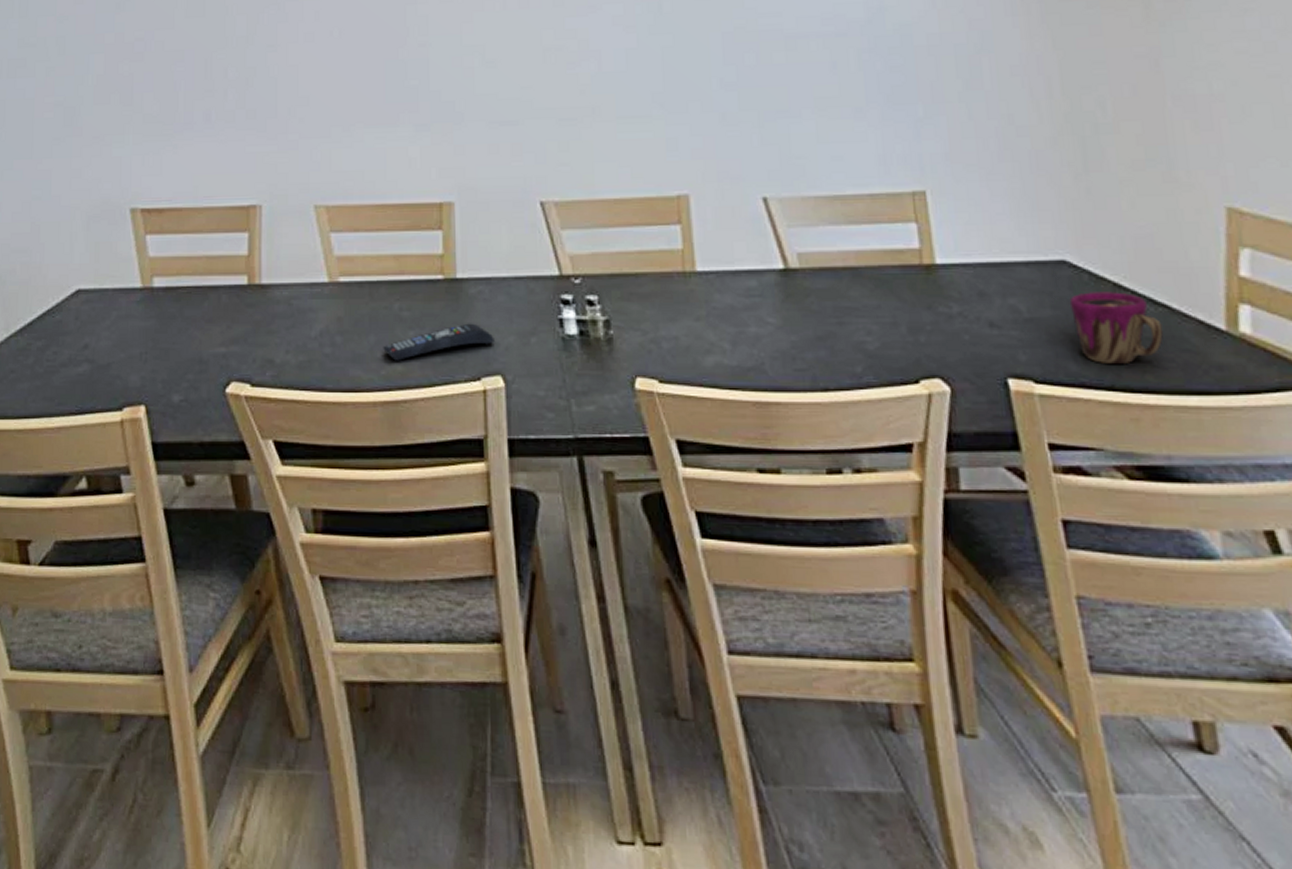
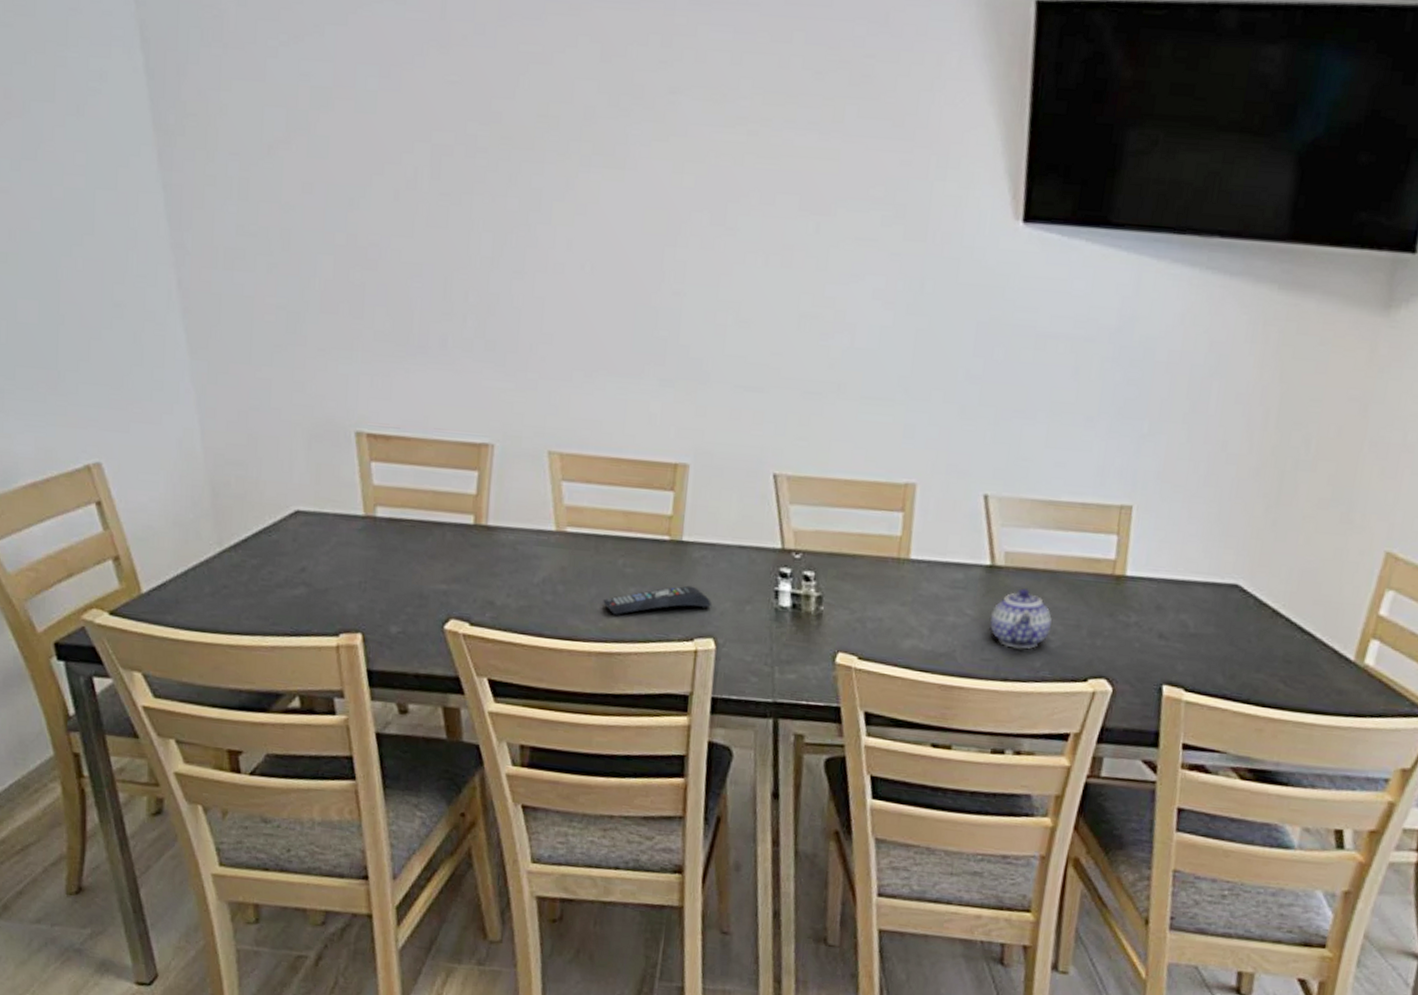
teapot: none [794,289,866,355] -> present [990,588,1052,649]
cup: present [1069,292,1163,365] -> none [1231,615,1303,682]

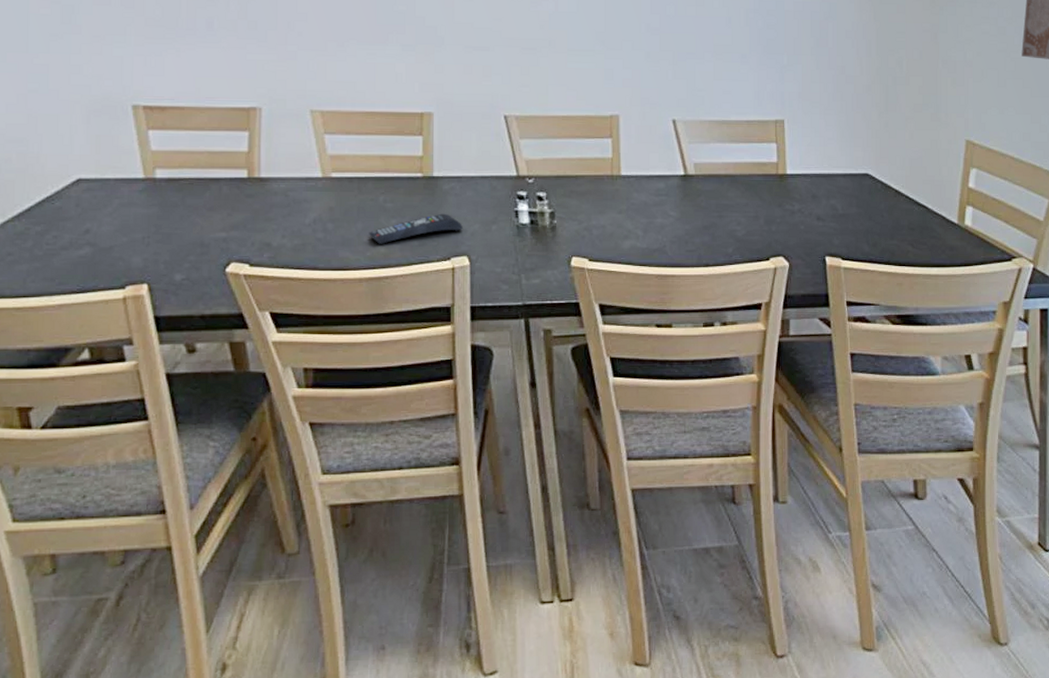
teapot: present [990,588,1052,649] -> none [689,191,737,239]

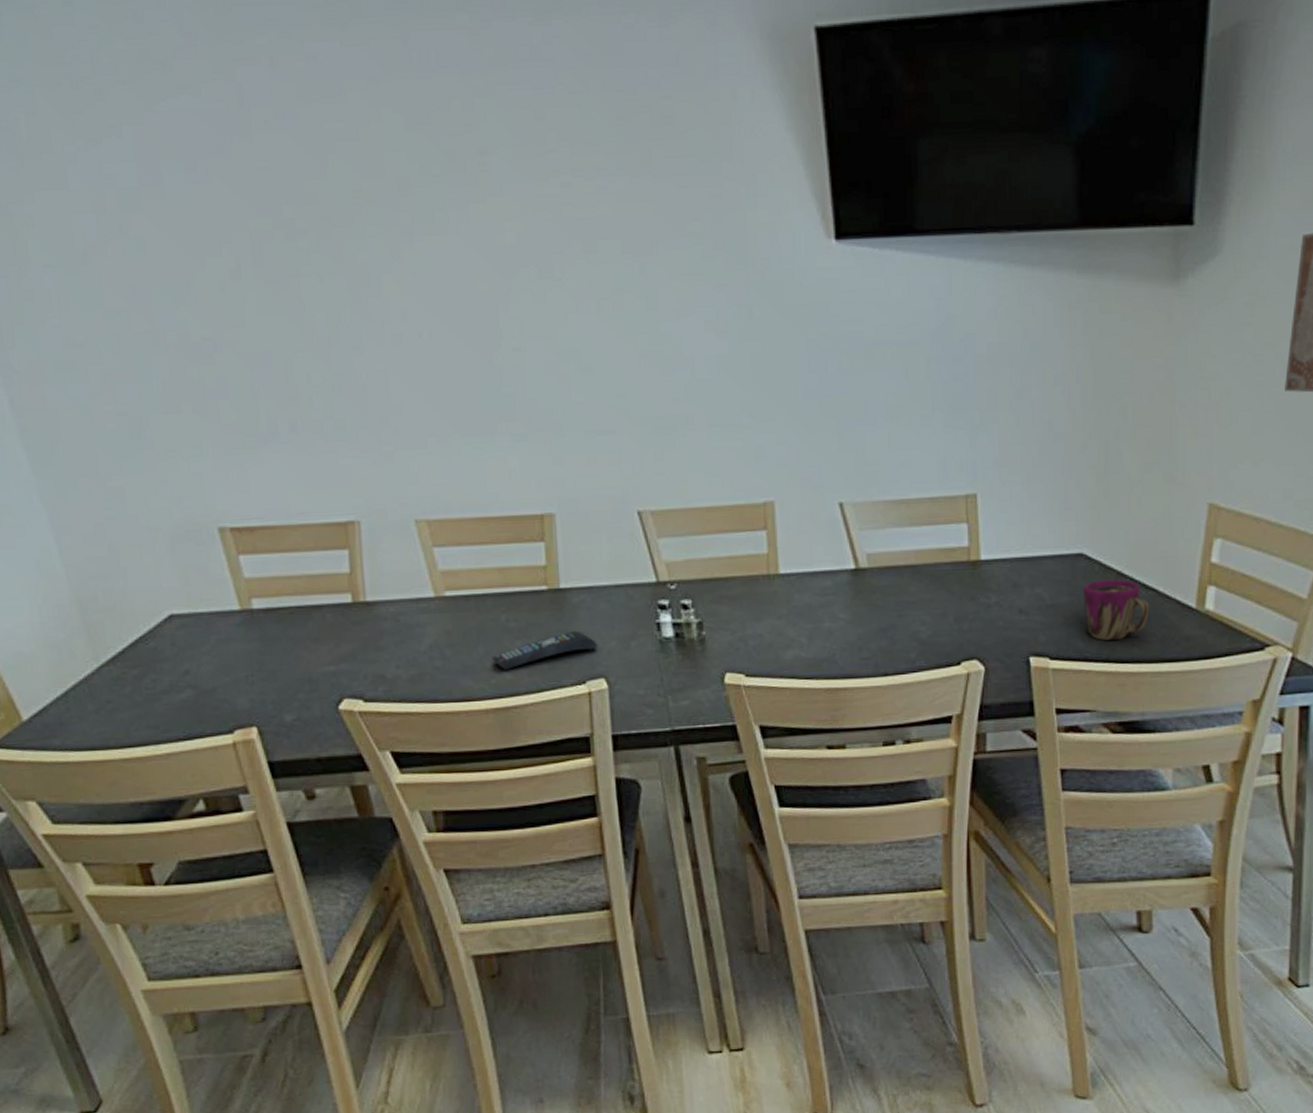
cup: none [868,196,921,247] -> present [1082,579,1150,641]

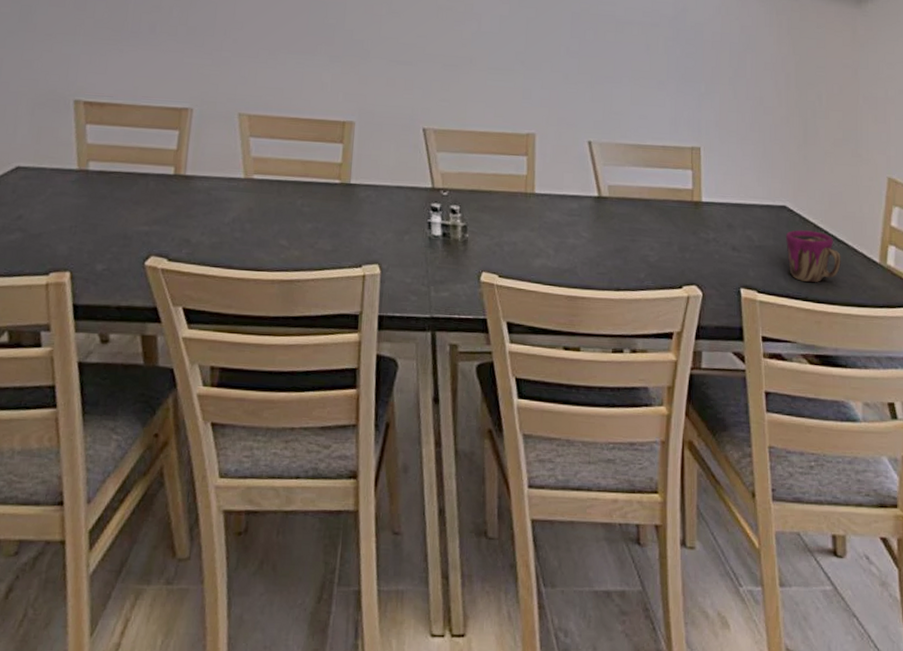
remote control: present [492,630,598,670] -> none [284,220,376,247]

